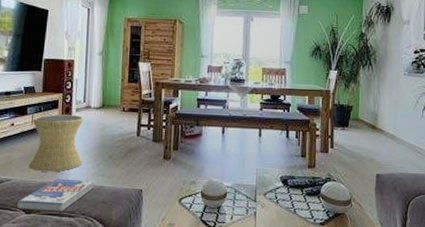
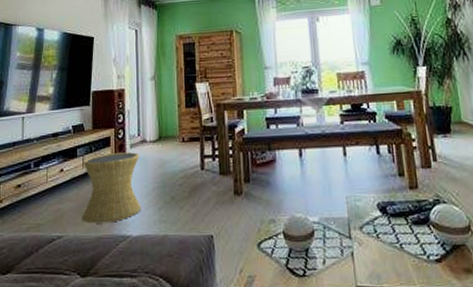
book: present [16,178,94,213] -> none [70,229,157,273]

